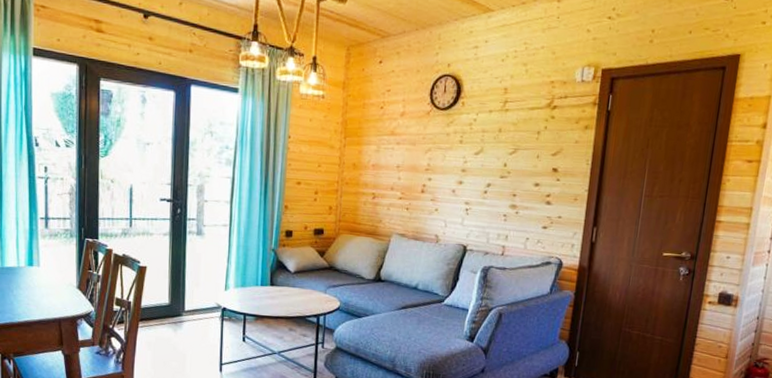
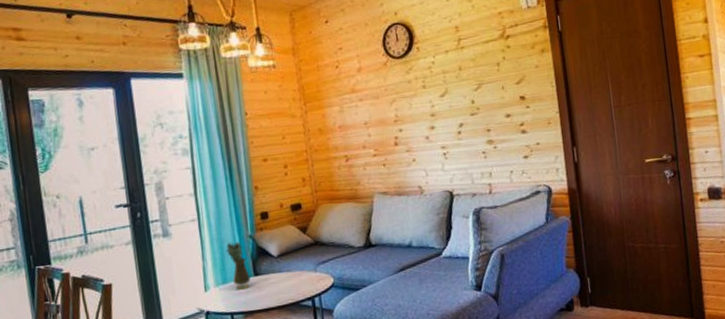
vase: none [249,250,267,297] -> present [226,241,251,291]

